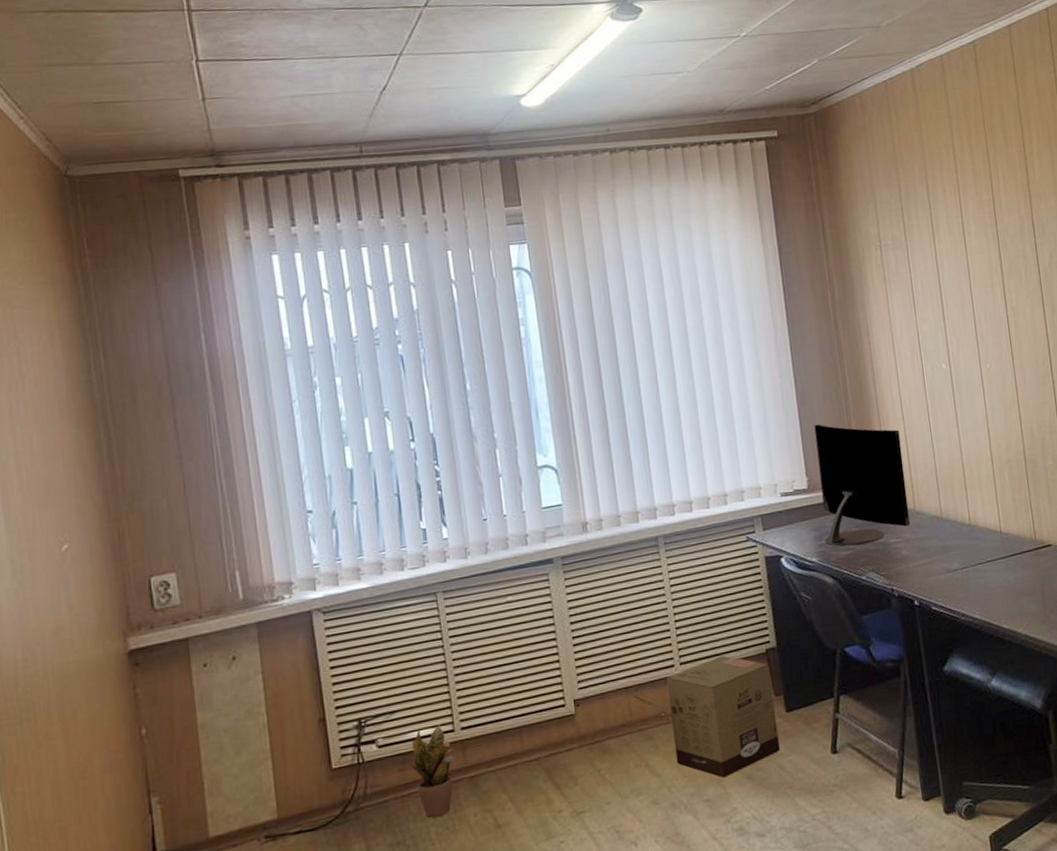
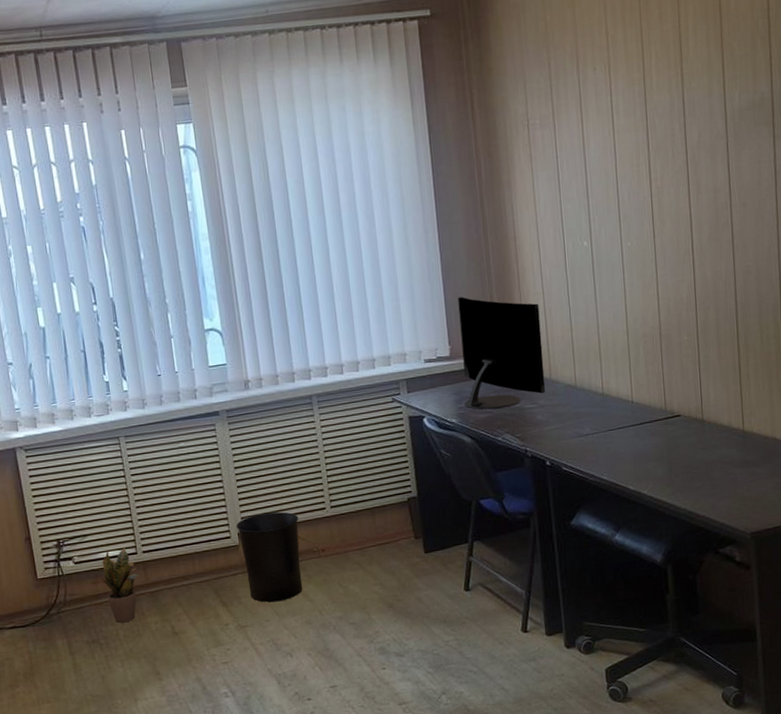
waste bin: none [571,672,649,781] -> present [235,512,303,603]
cardboard box: present [666,655,780,778] -> none [318,501,418,606]

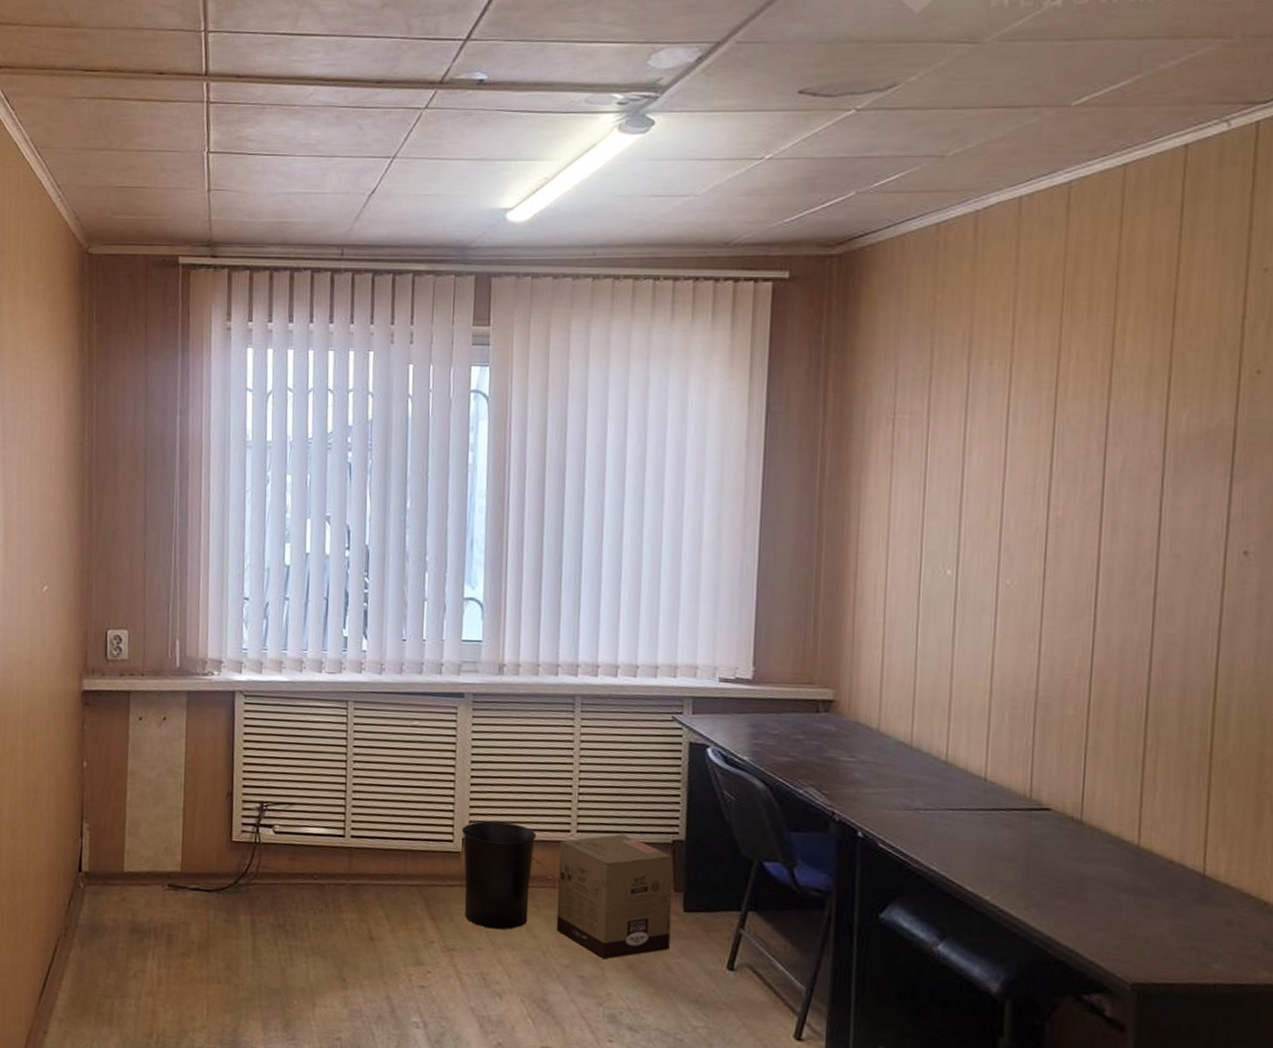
potted plant: present [101,548,140,623] -> none [300,825,344,913]
cardboard box: none [318,501,418,606] -> present [556,834,674,960]
monitor: present [457,296,546,410] -> none [761,610,876,755]

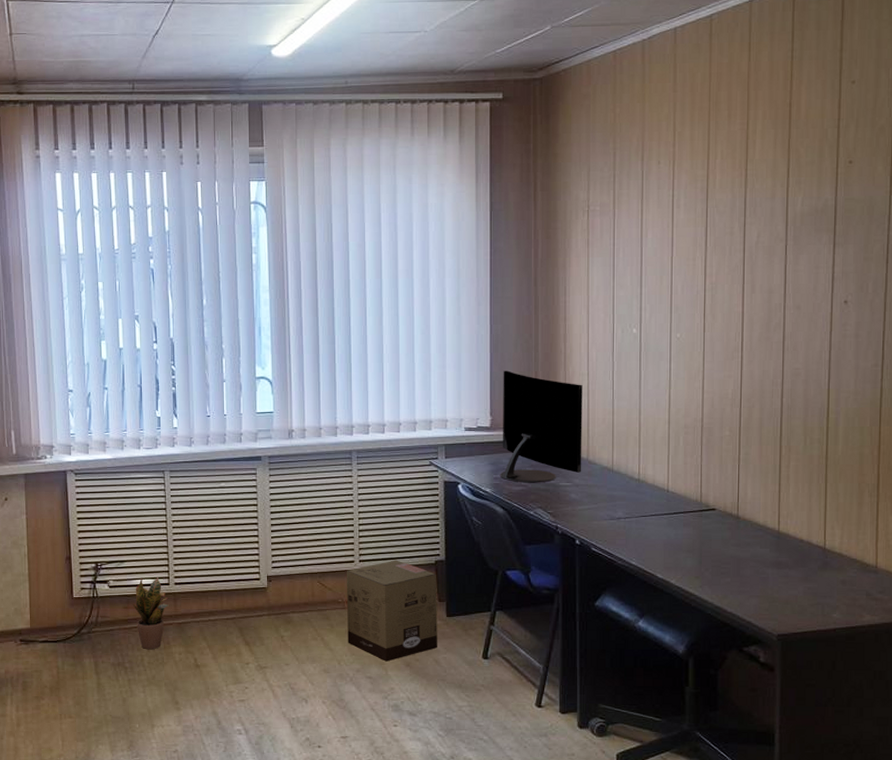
potted plant: none [300,825,344,913] -> present [133,577,170,650]
waste bin: present [461,821,537,930] -> none [266,559,327,647]
monitor: none [761,610,876,755] -> present [499,370,583,483]

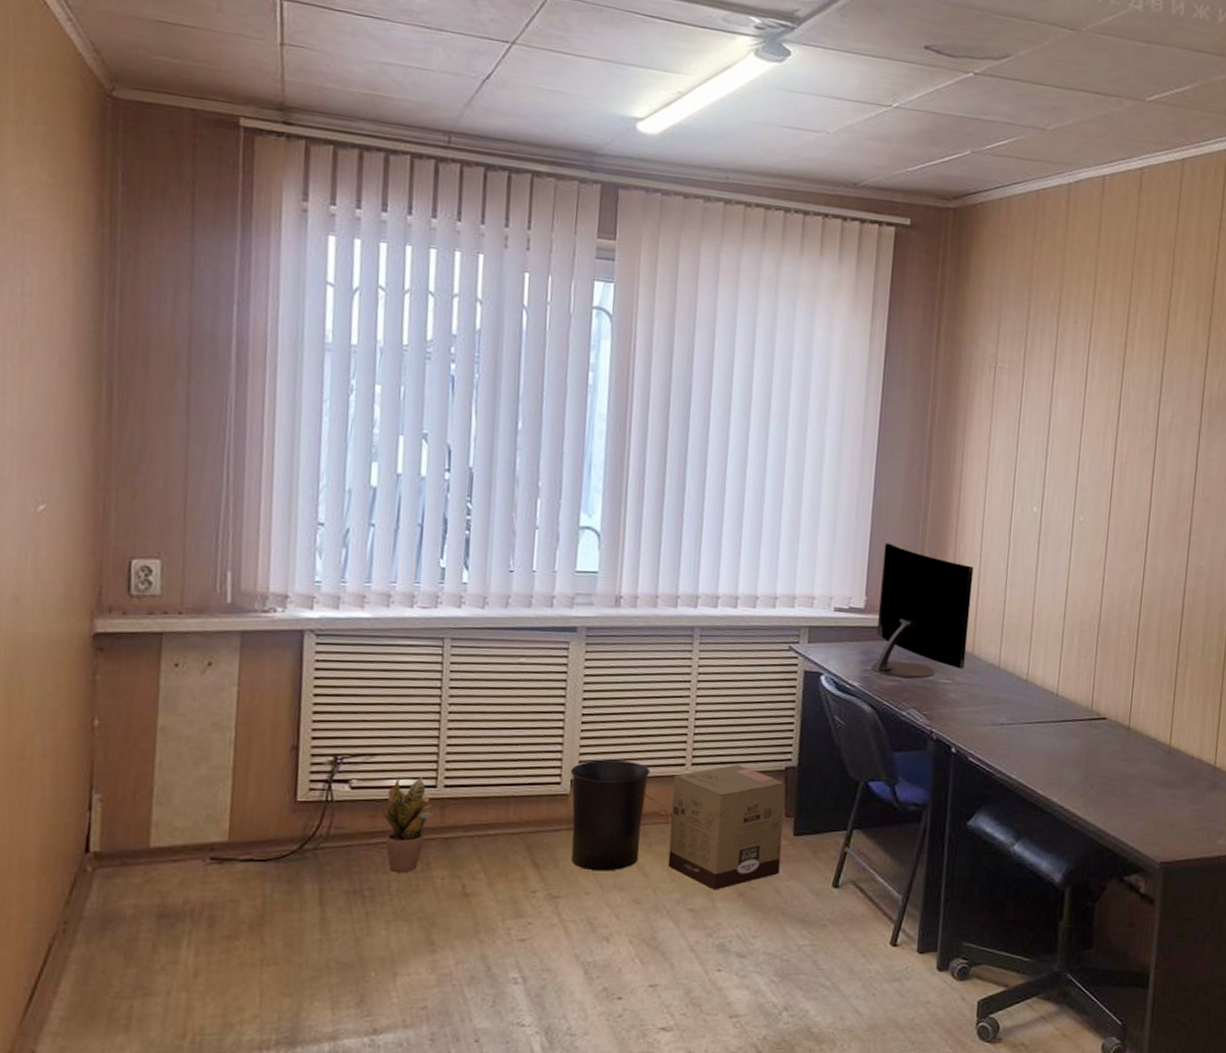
waste bin: none [266,559,327,647] -> present [570,759,651,871]

